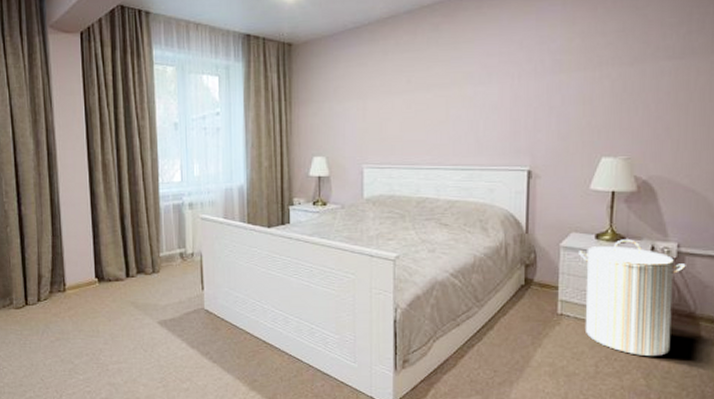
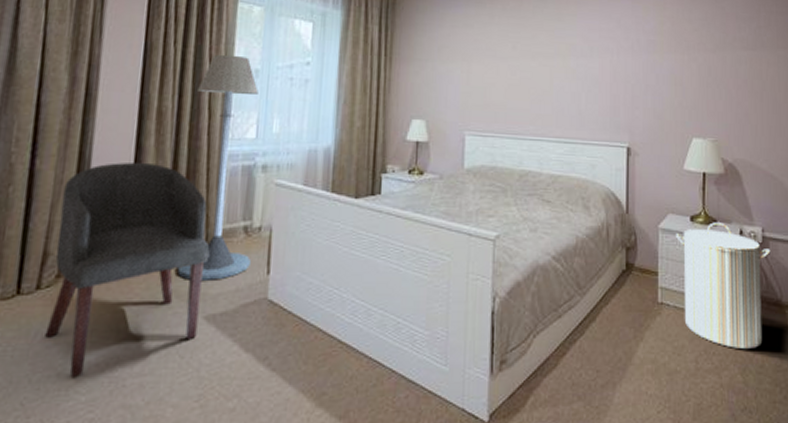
chair: none [44,206,156,362] -> present [45,163,210,377]
floor lamp: none [131,111,188,295] -> present [178,54,258,280]

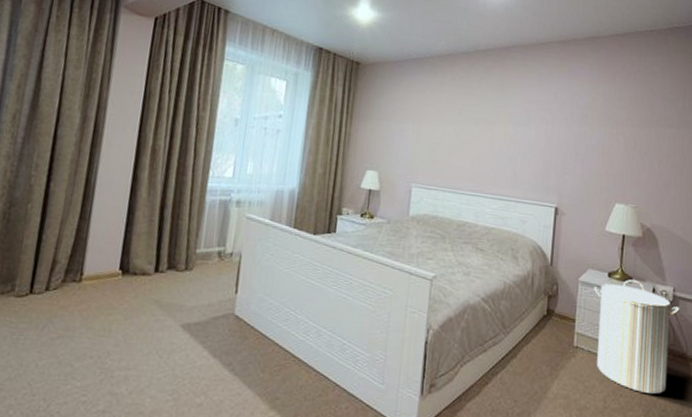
chair: present [45,163,210,377] -> none [50,190,189,365]
floor lamp: present [178,54,258,280] -> none [161,103,237,295]

